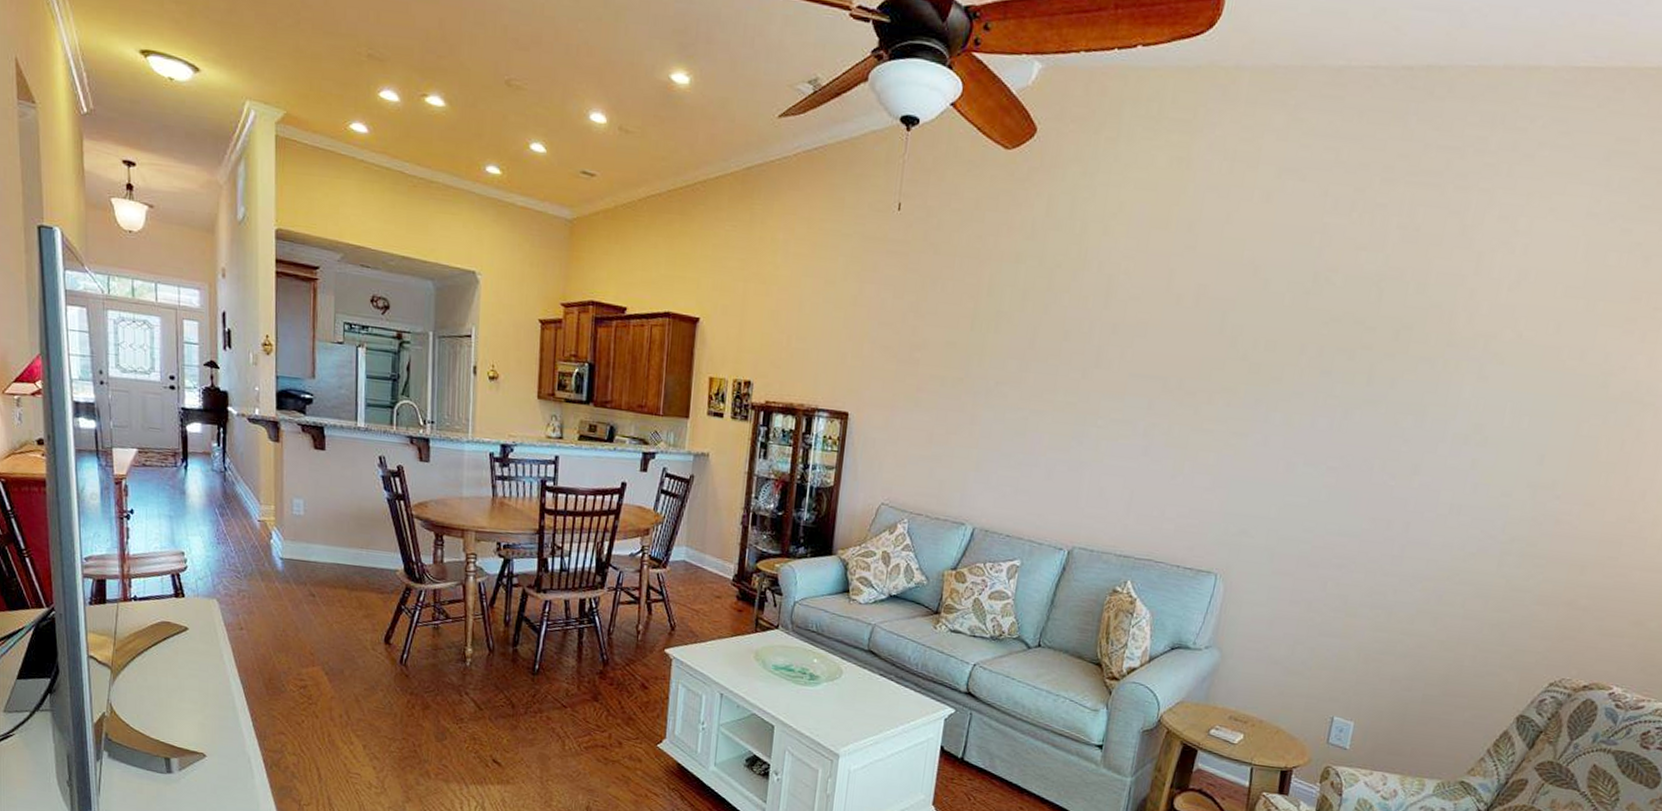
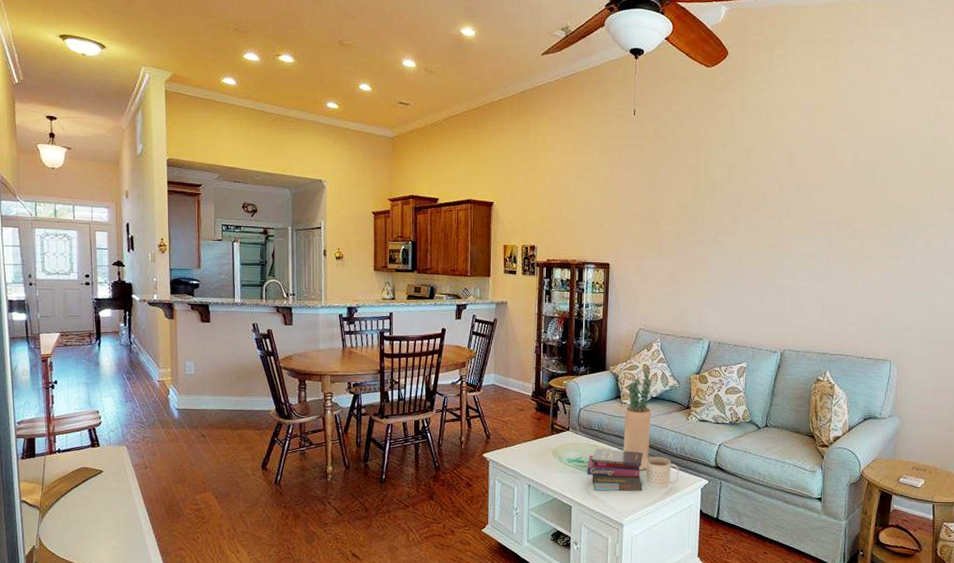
books: none [797,655,874,715] -> present [587,449,644,491]
vase: none [846,554,892,689] -> present [623,366,652,471]
mug: none [871,672,919,716] -> present [645,457,680,490]

